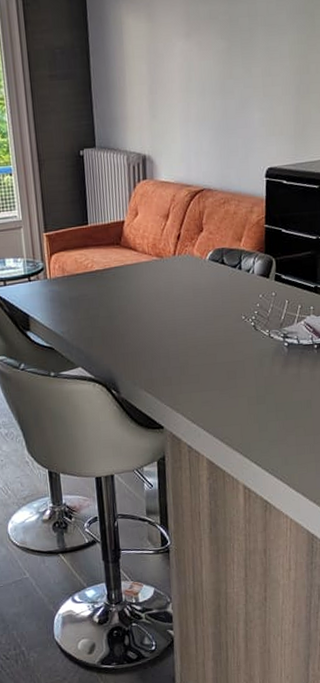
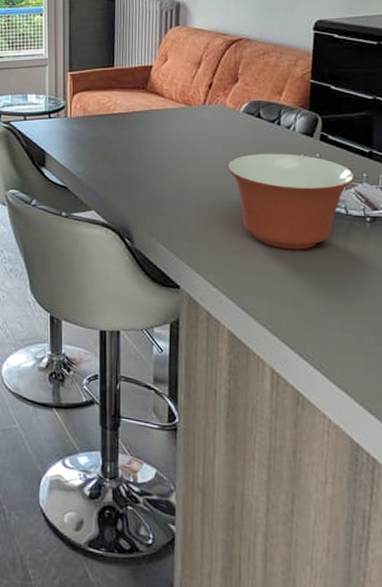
mixing bowl: none [198,295,304,381] -> present [227,153,355,250]

